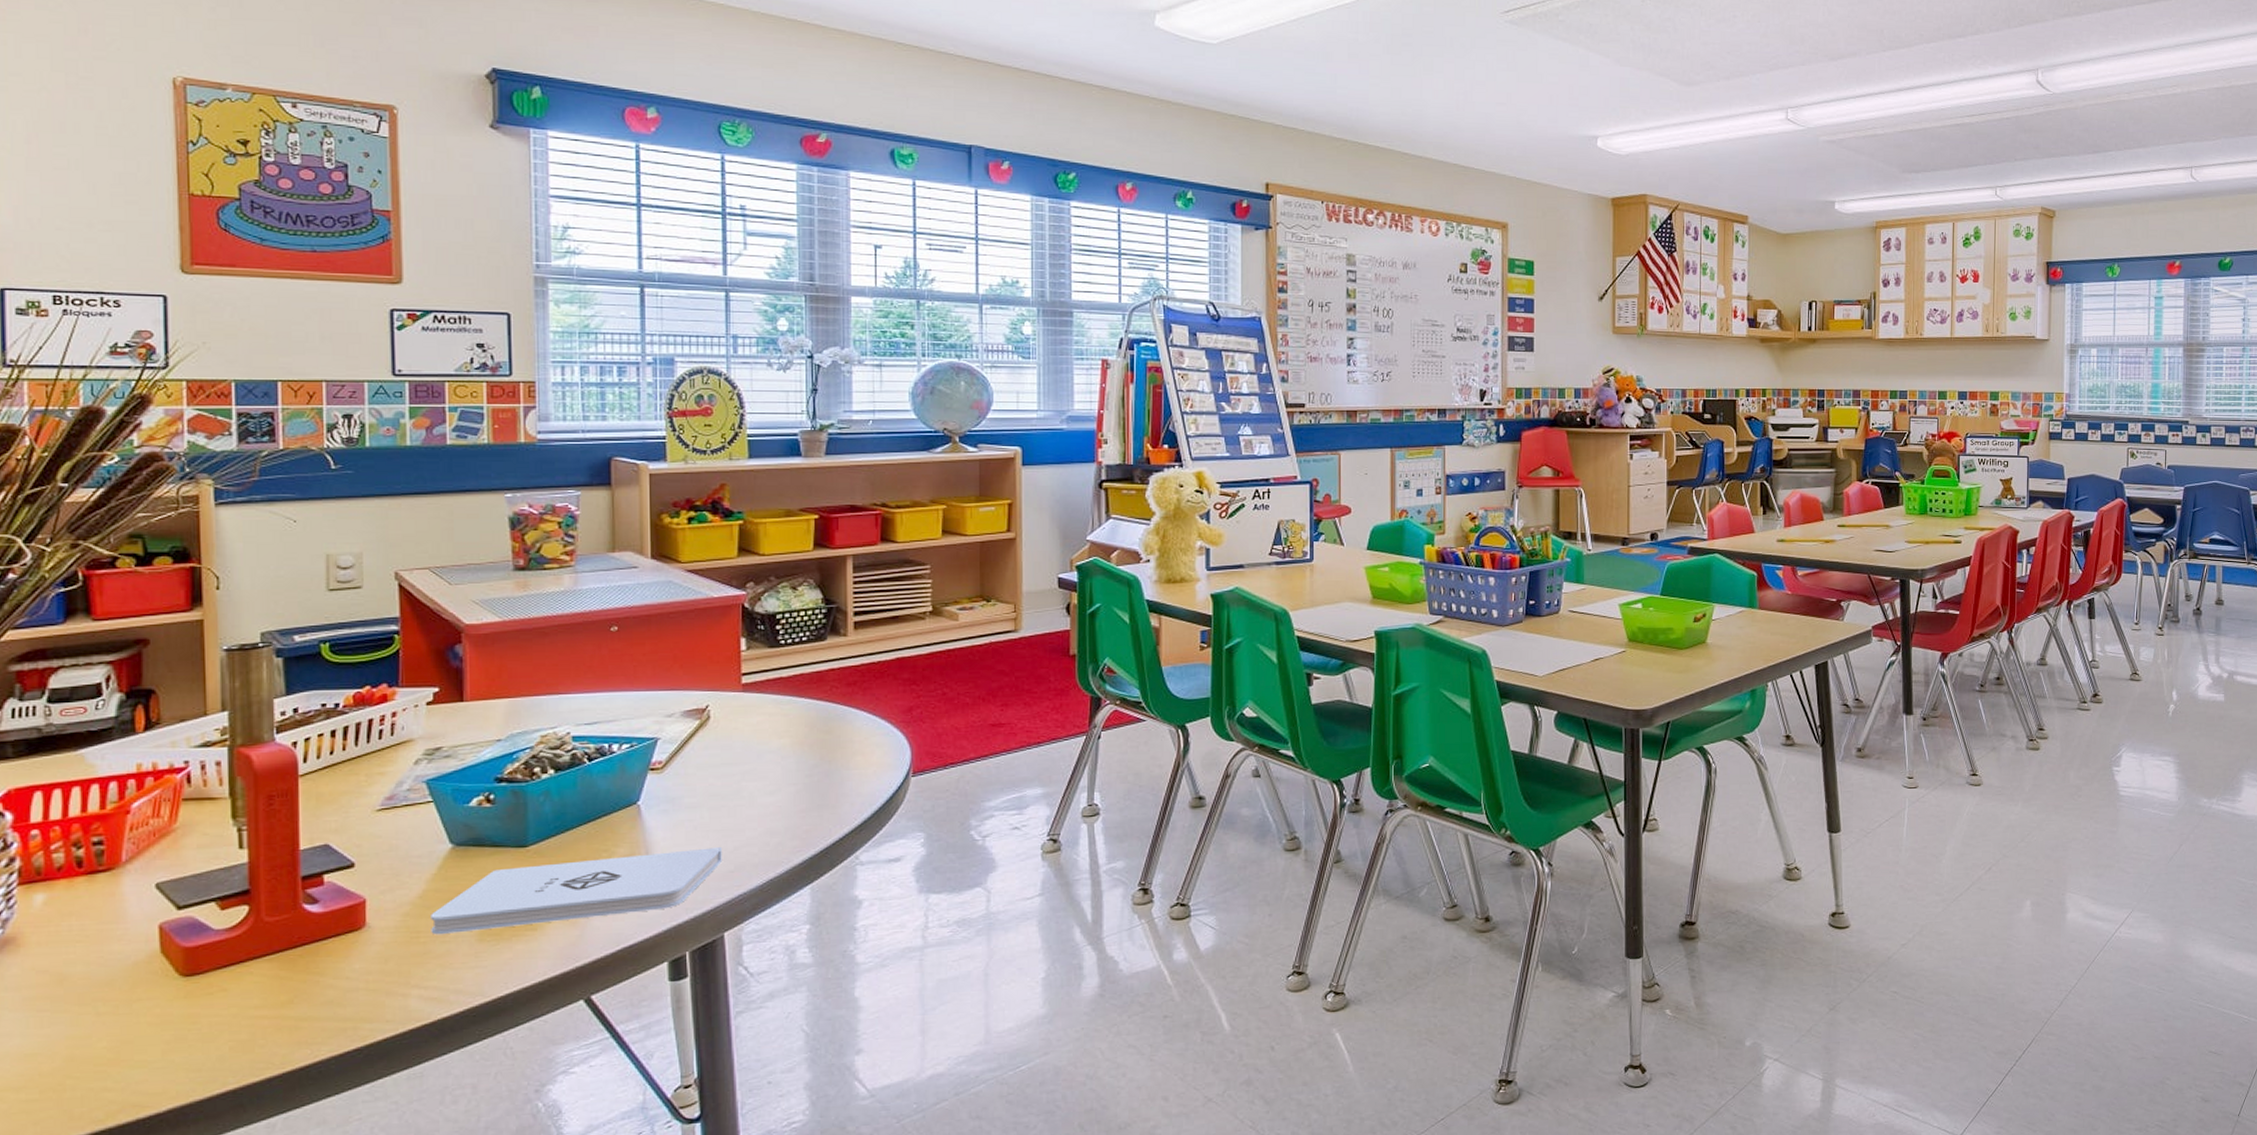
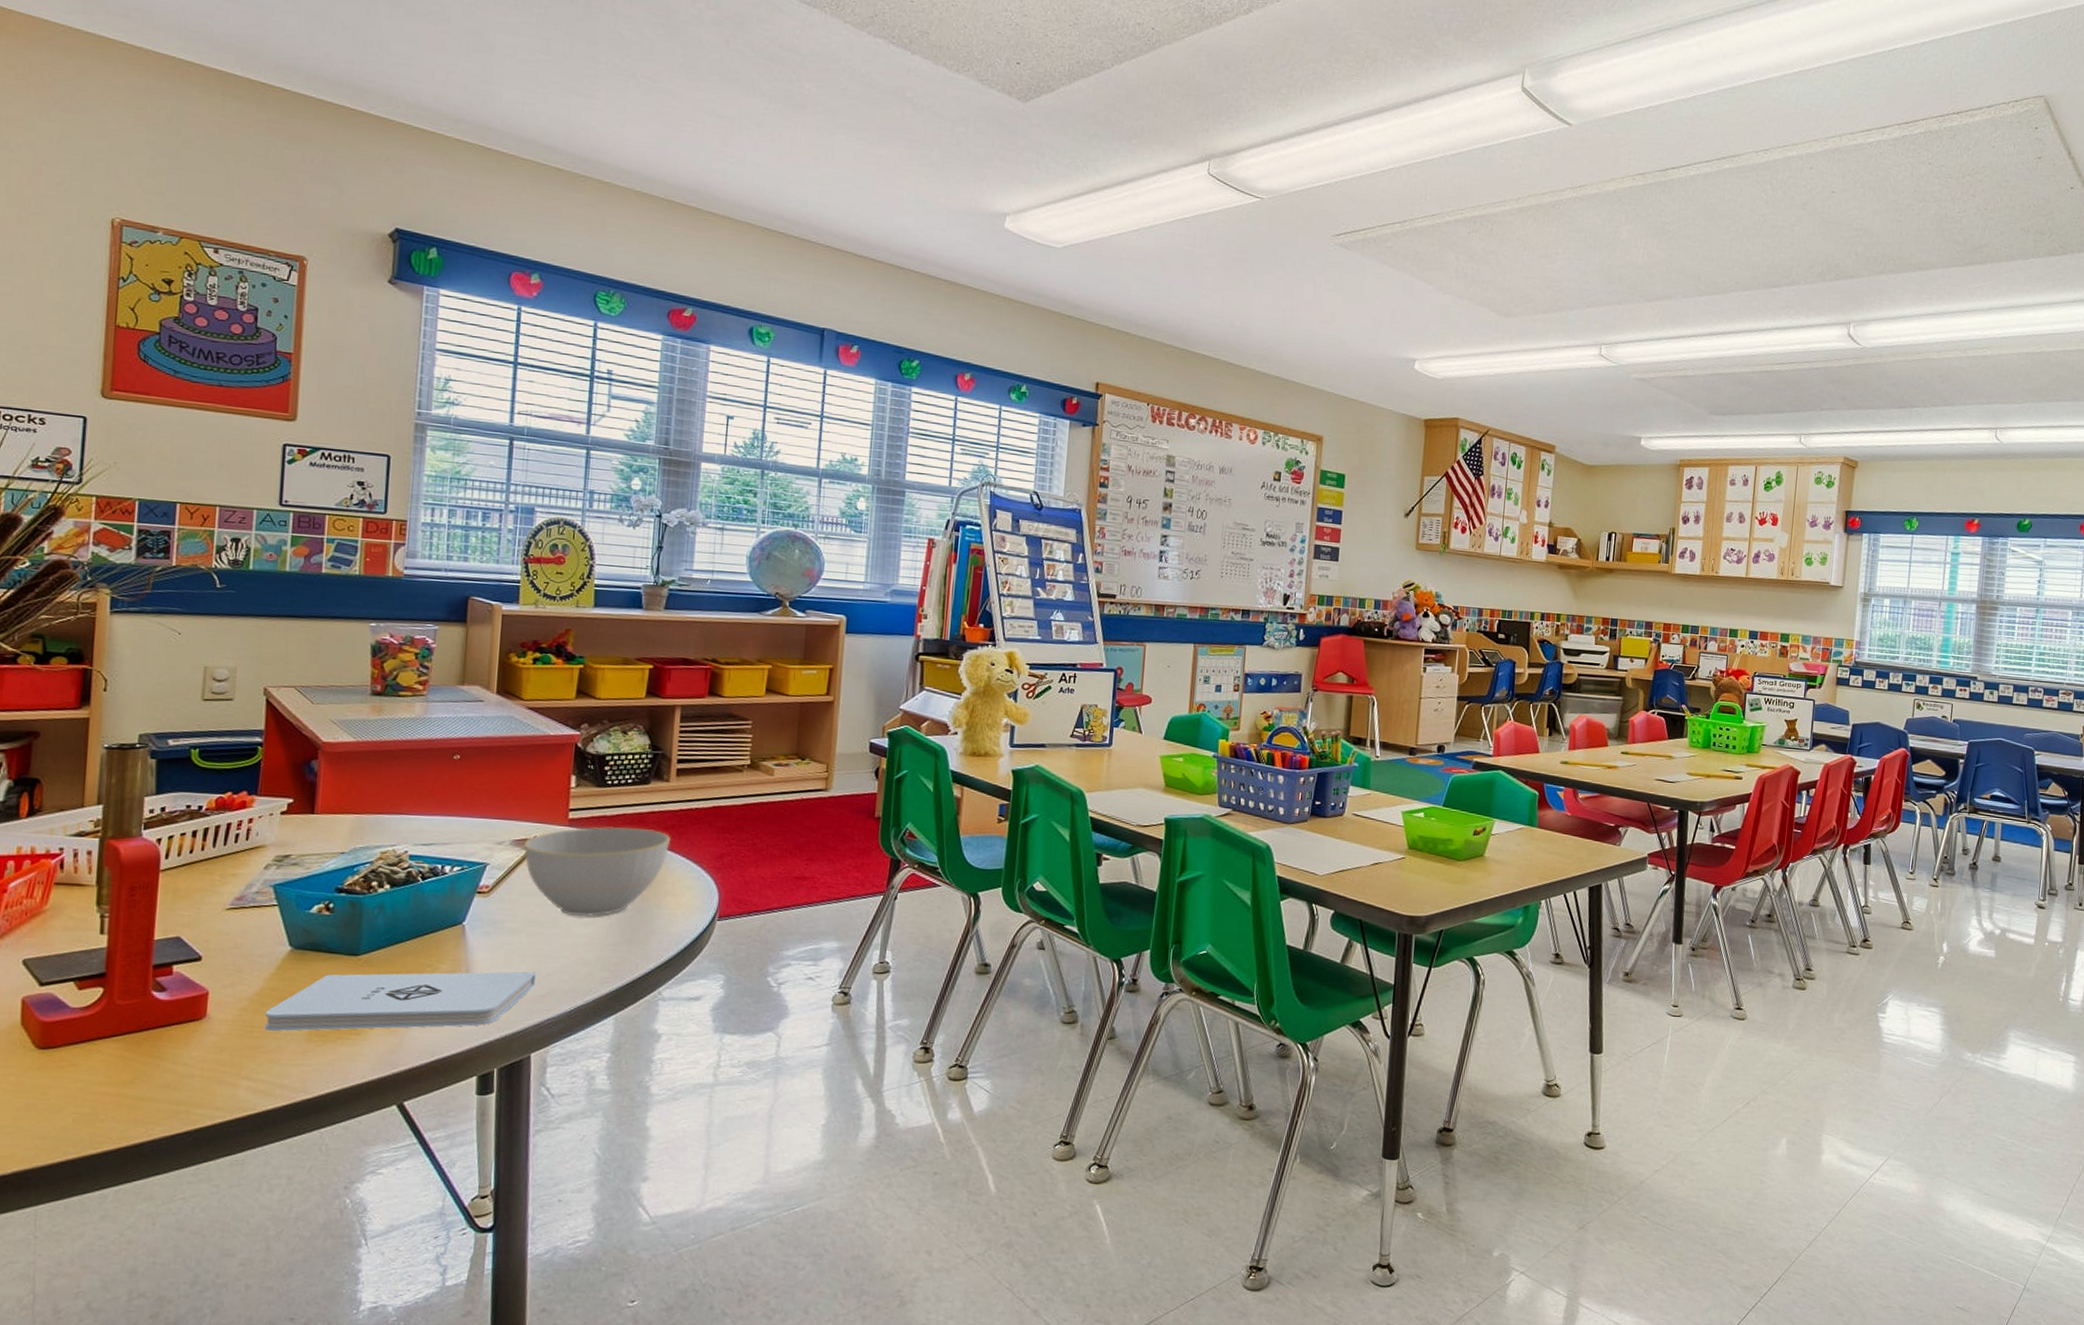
bowl: none [696,687,853,786] -> present [523,826,670,917]

